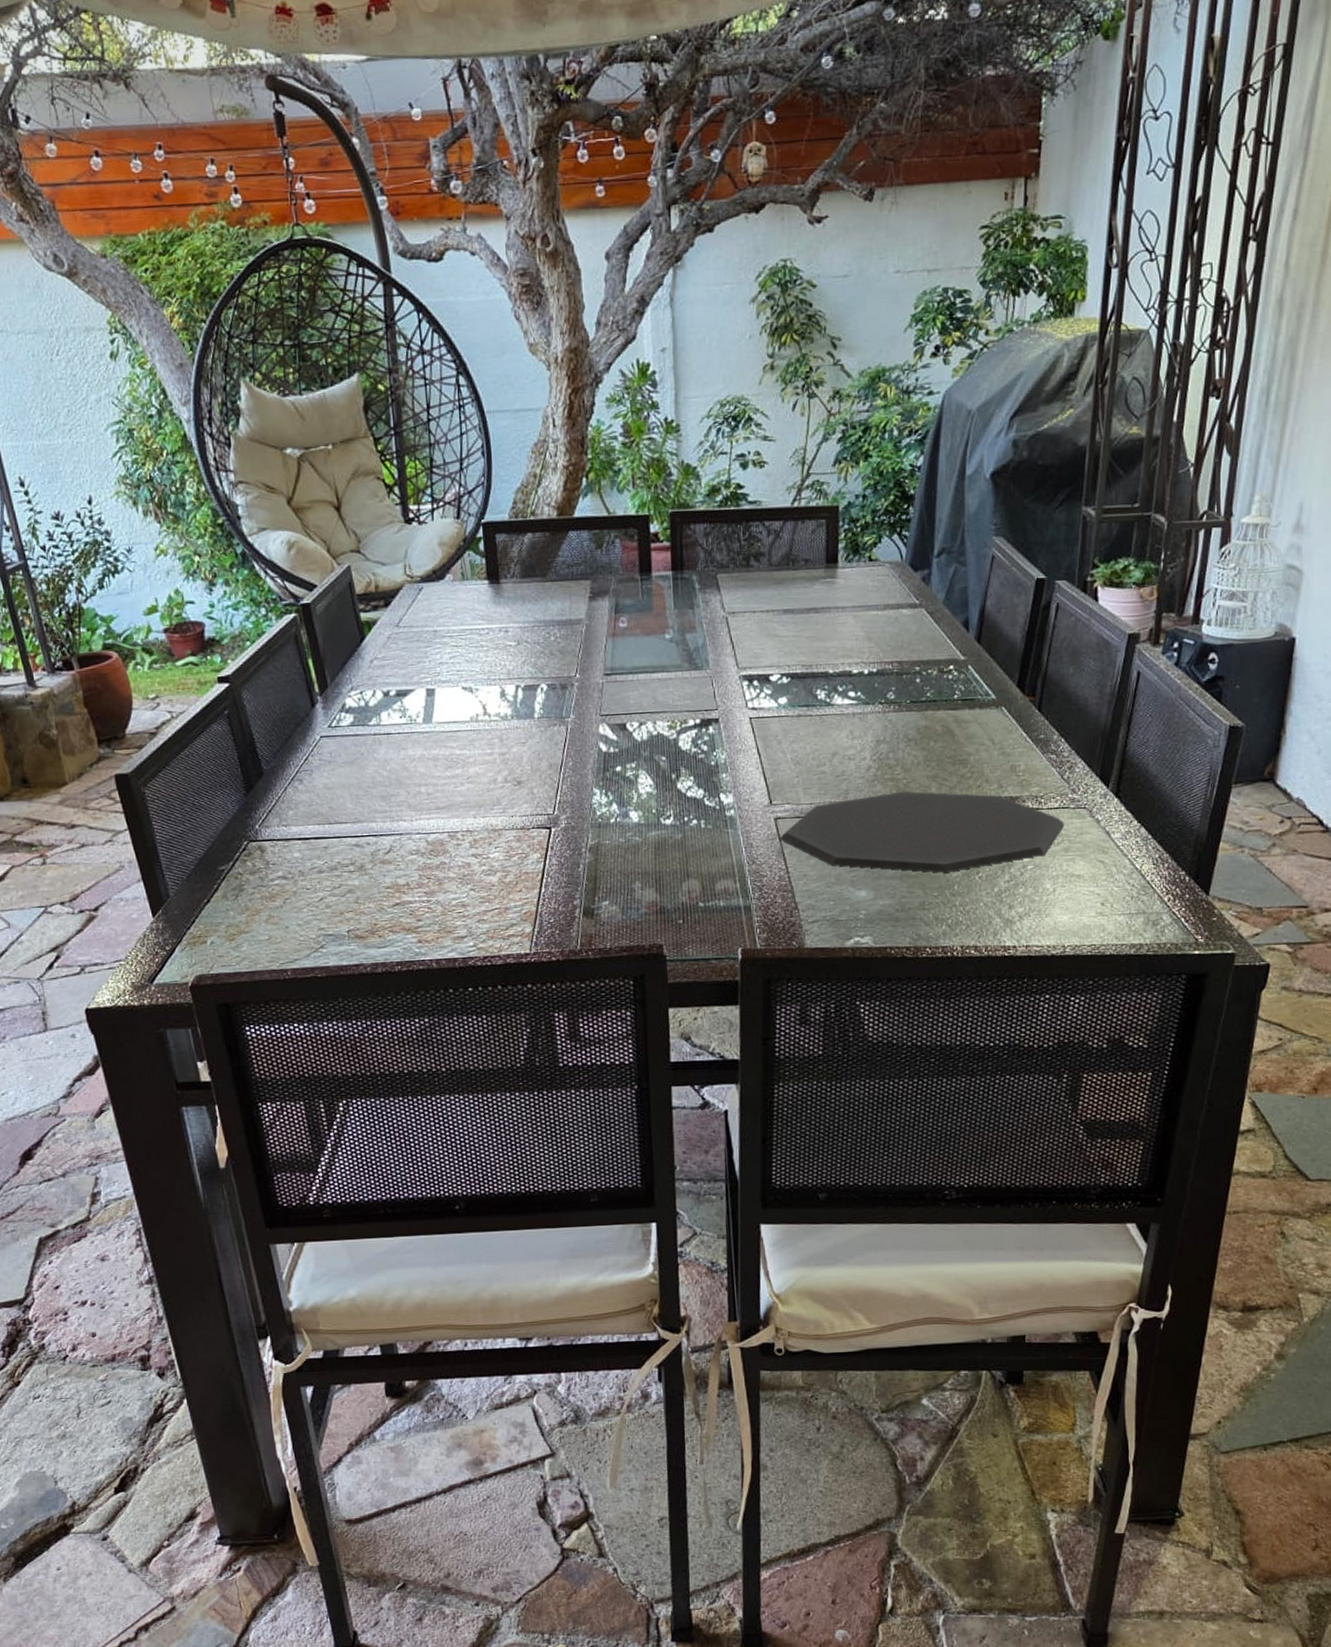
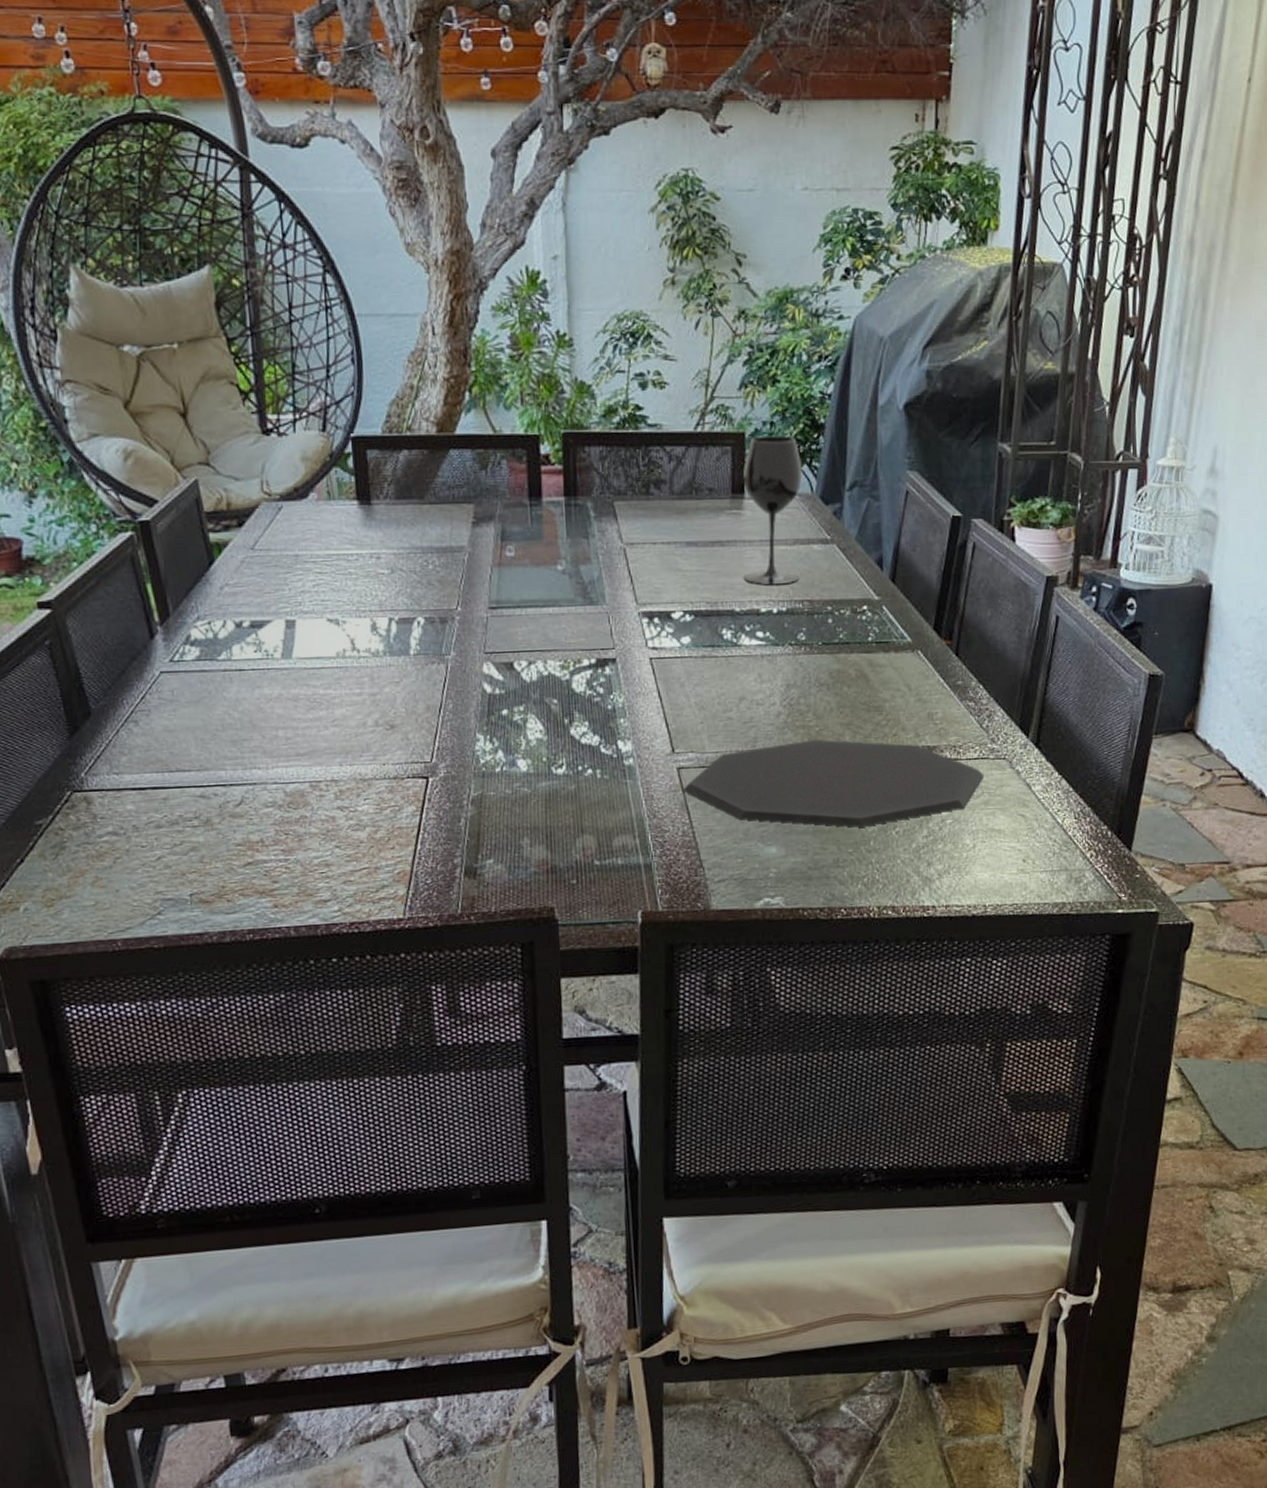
wineglass: none [836,507,893,648] -> present [743,435,803,585]

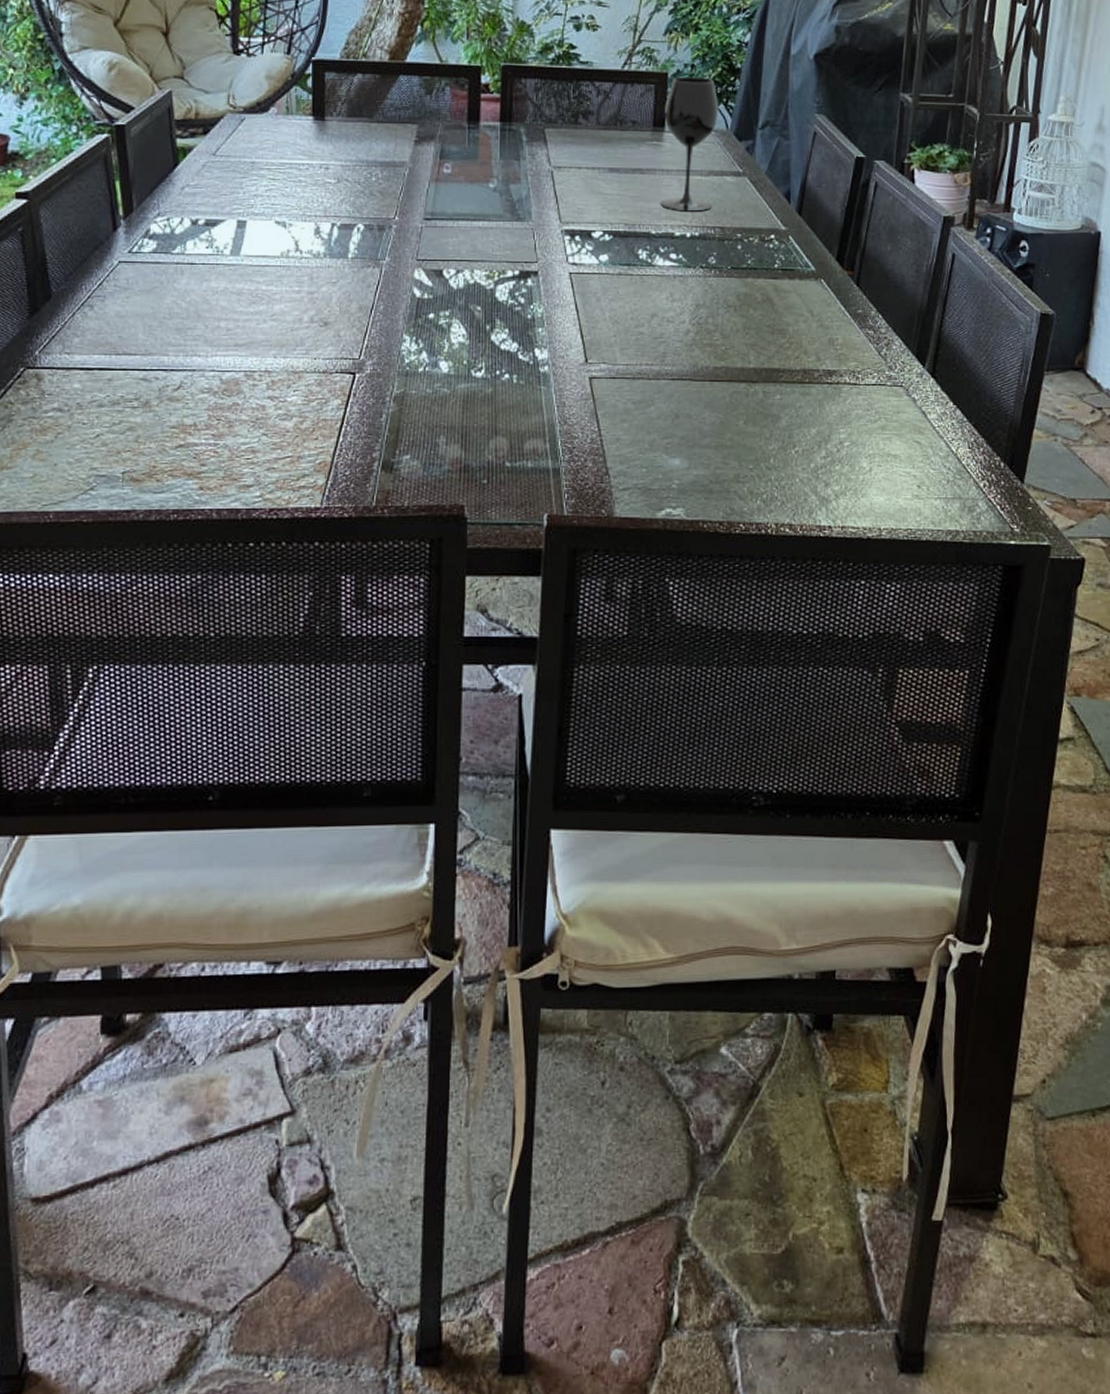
placemat: present [683,739,985,828] -> none [594,357,882,445]

